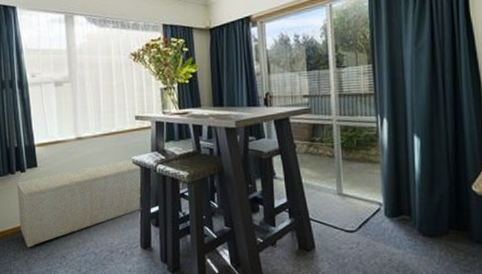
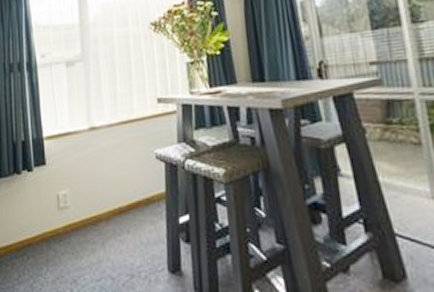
storage bench: present [17,159,183,248] -> none [23,152,219,268]

